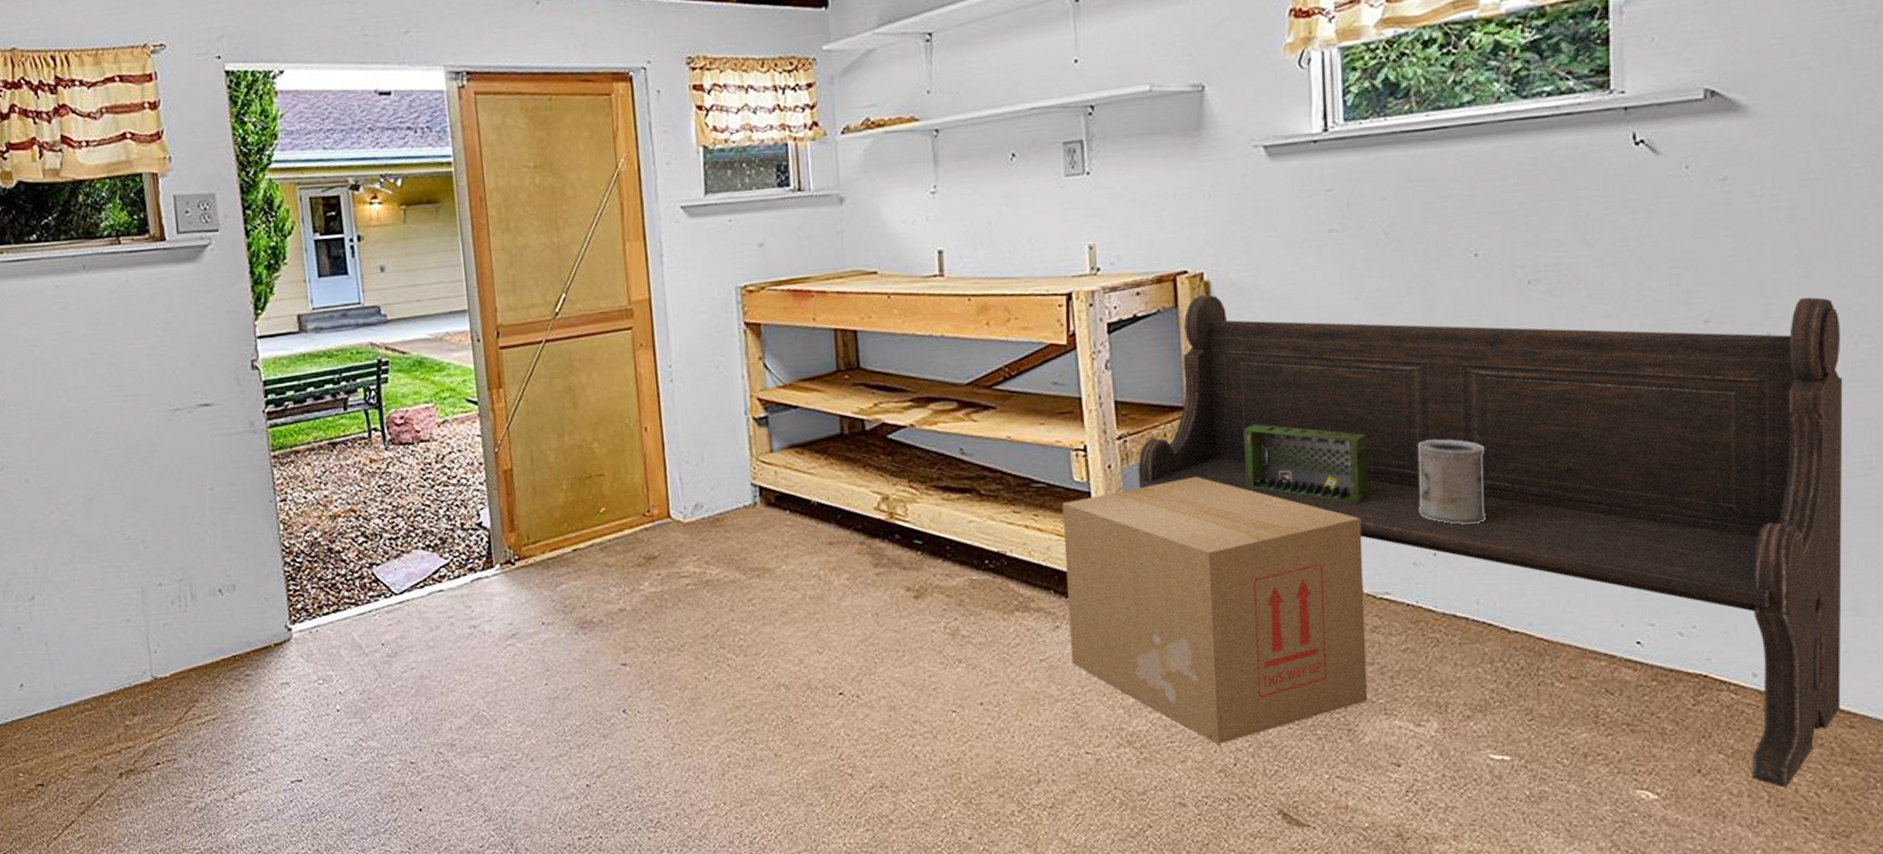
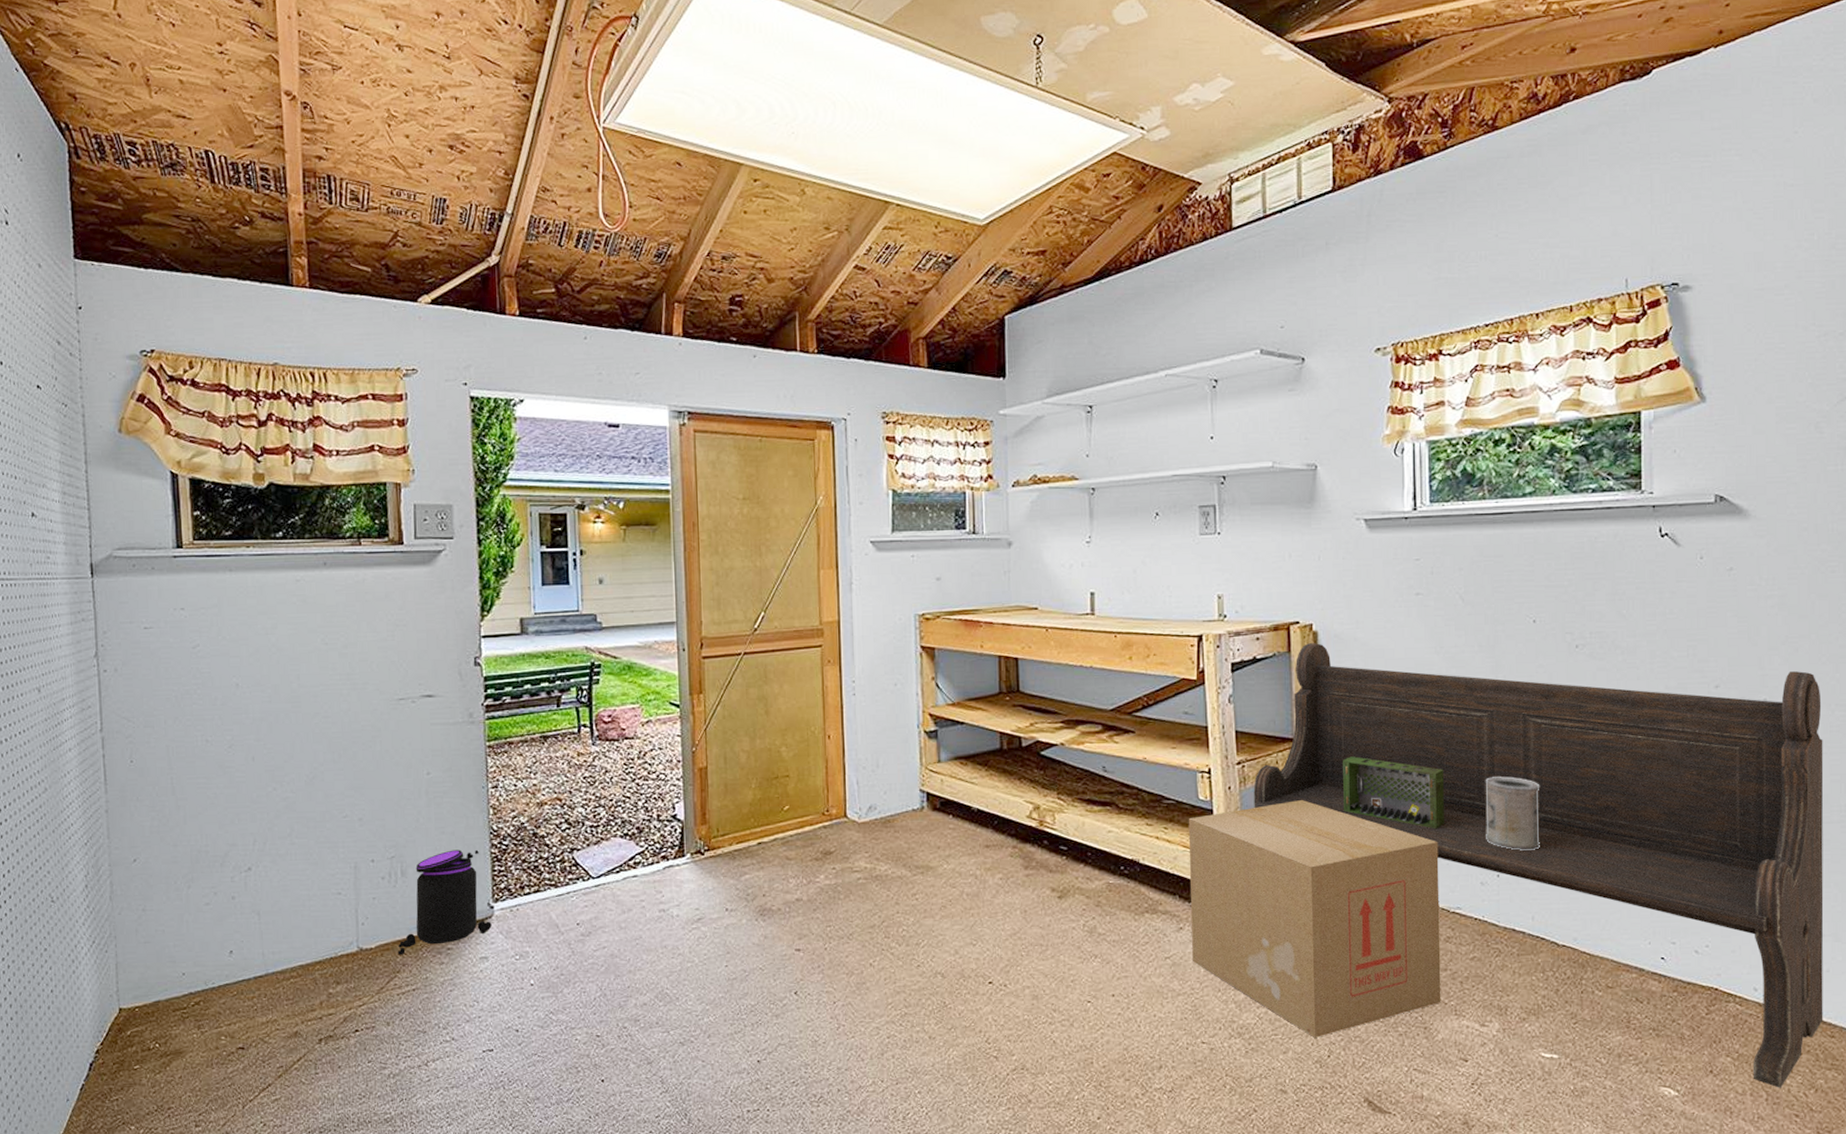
trash can: none [193,569,291,684] -> present [397,850,492,955]

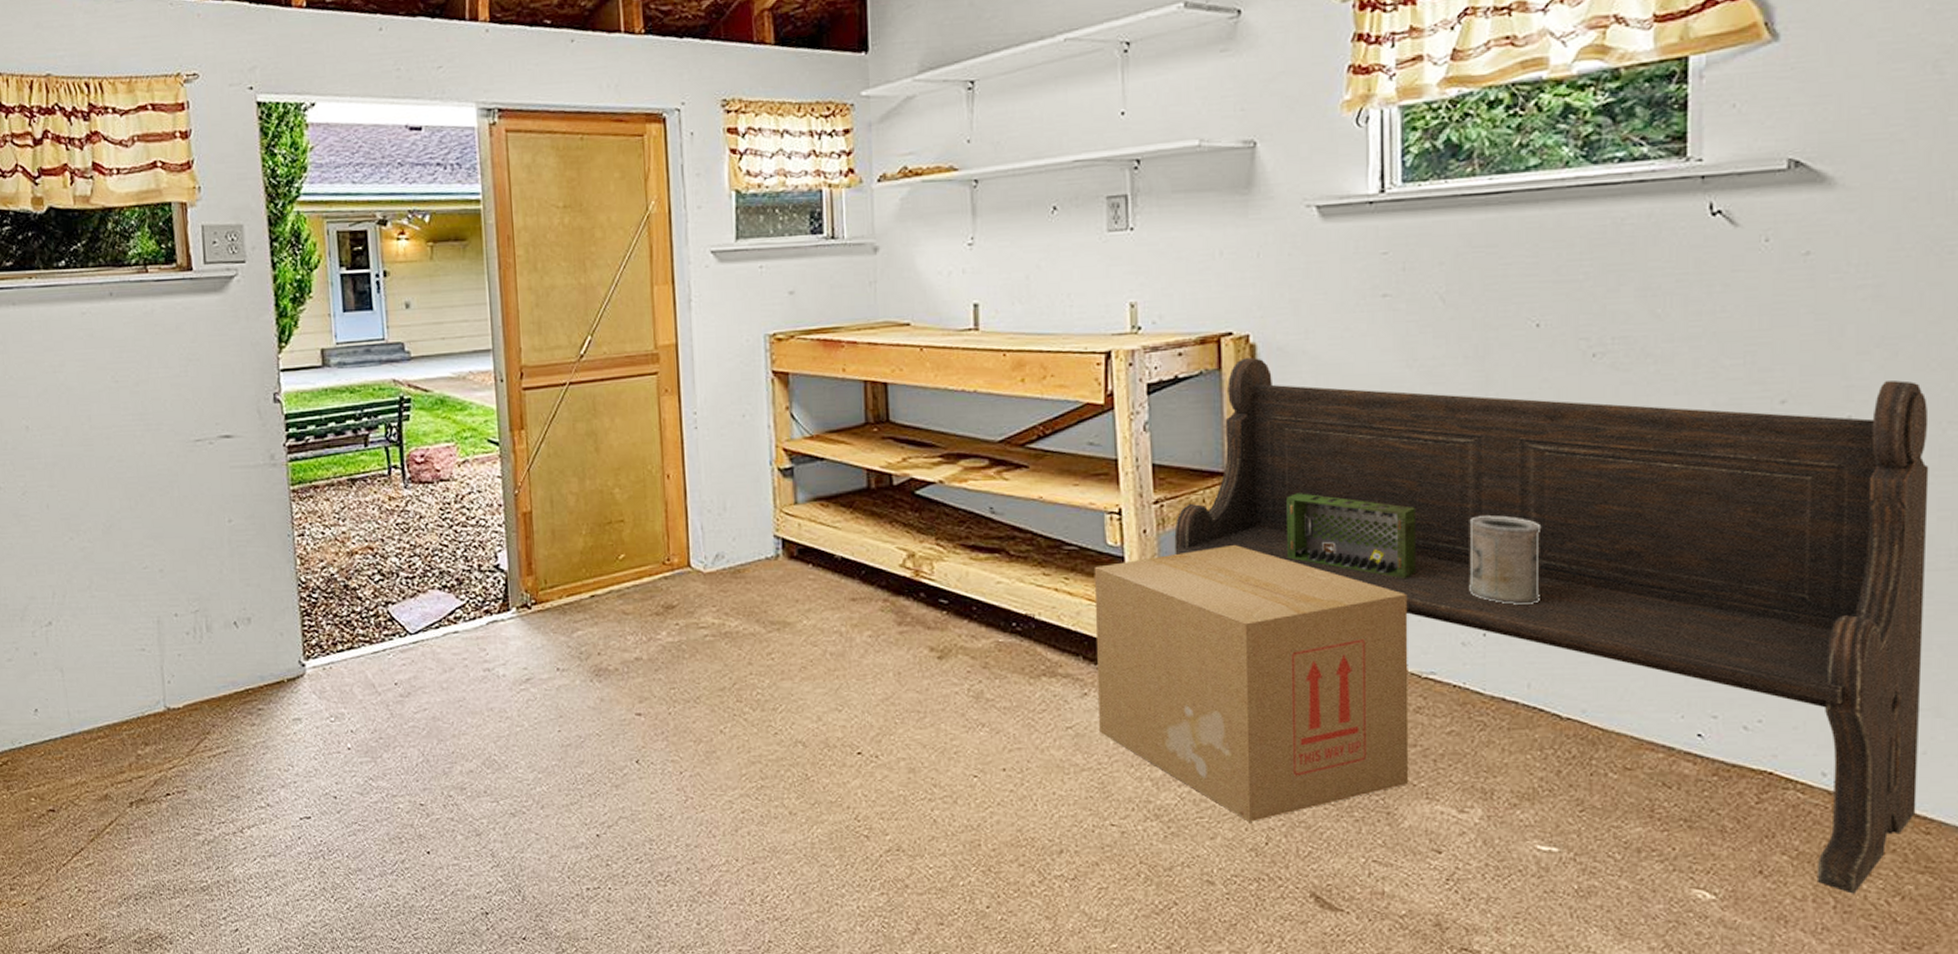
trash can: present [397,850,492,955] -> none [206,603,304,716]

